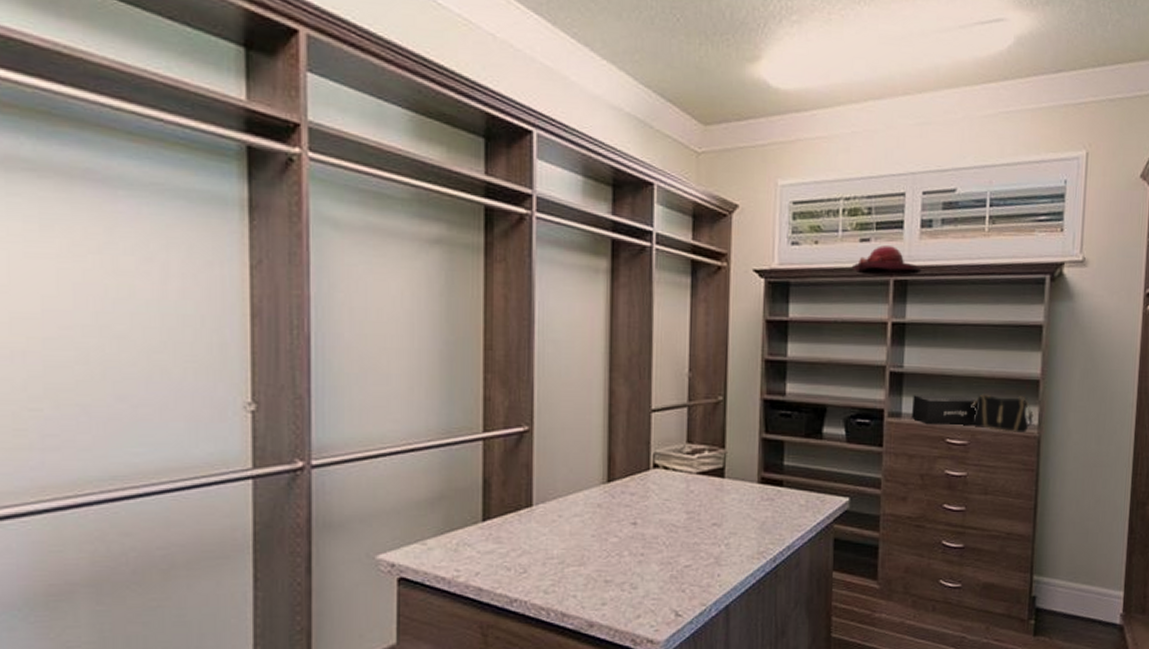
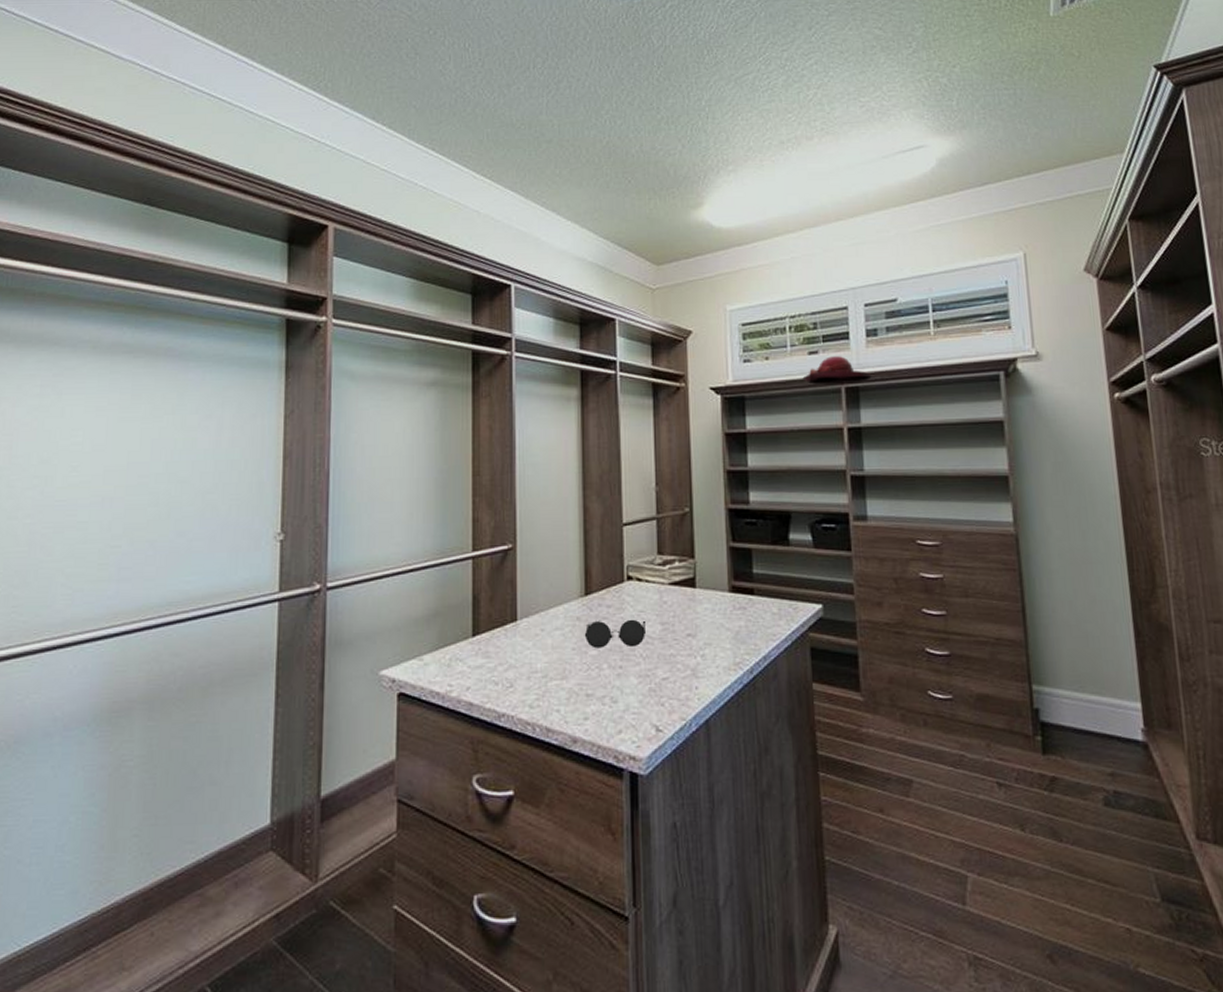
sunglasses: none [605,507,670,536] -> present [584,619,645,649]
box: present [912,395,979,426] -> none [877,495,947,527]
handbag: present [971,394,1034,434] -> none [938,492,1008,532]

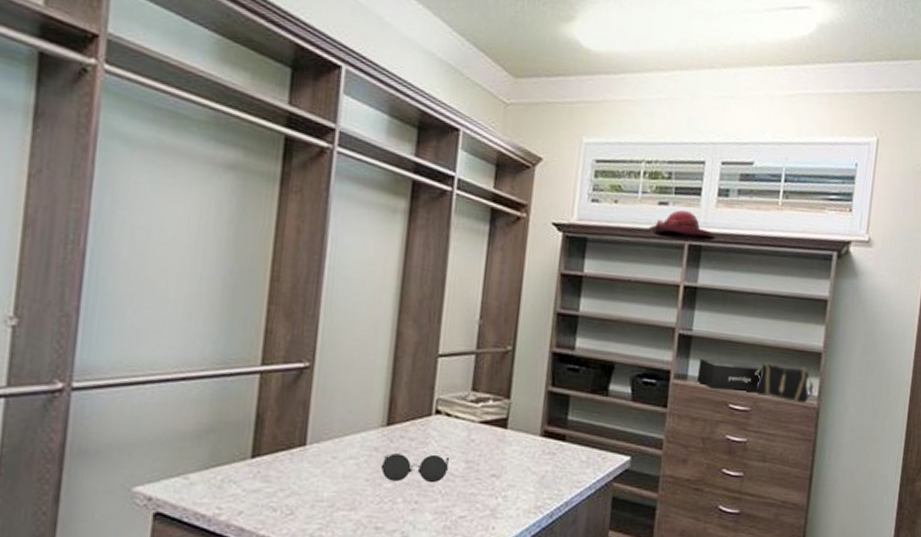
box: none [877,495,947,527] -> present [697,358,763,393]
handbag: none [938,492,1008,532] -> present [755,362,814,404]

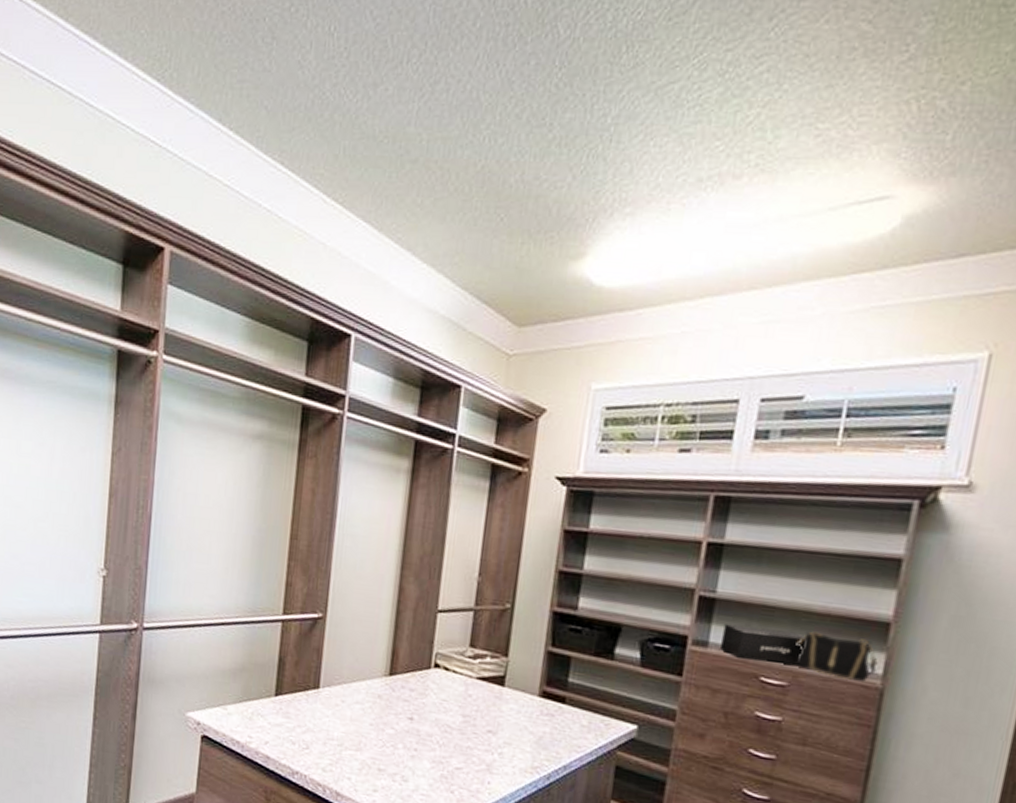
sunglasses: present [380,453,449,484] -> none [383,702,446,734]
hat: present [648,210,716,242] -> none [665,457,751,492]

